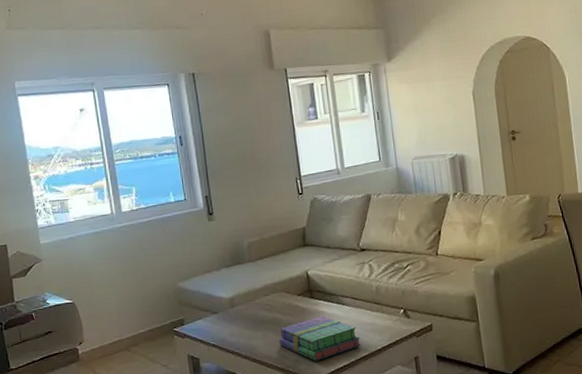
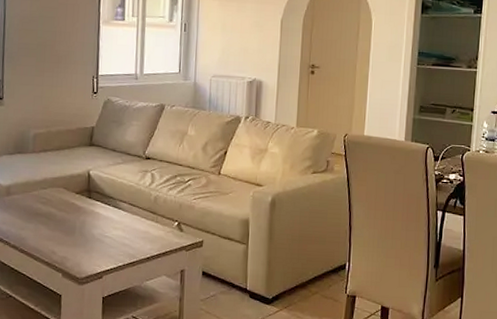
books: present [278,316,361,361] -> none [49,217,131,260]

